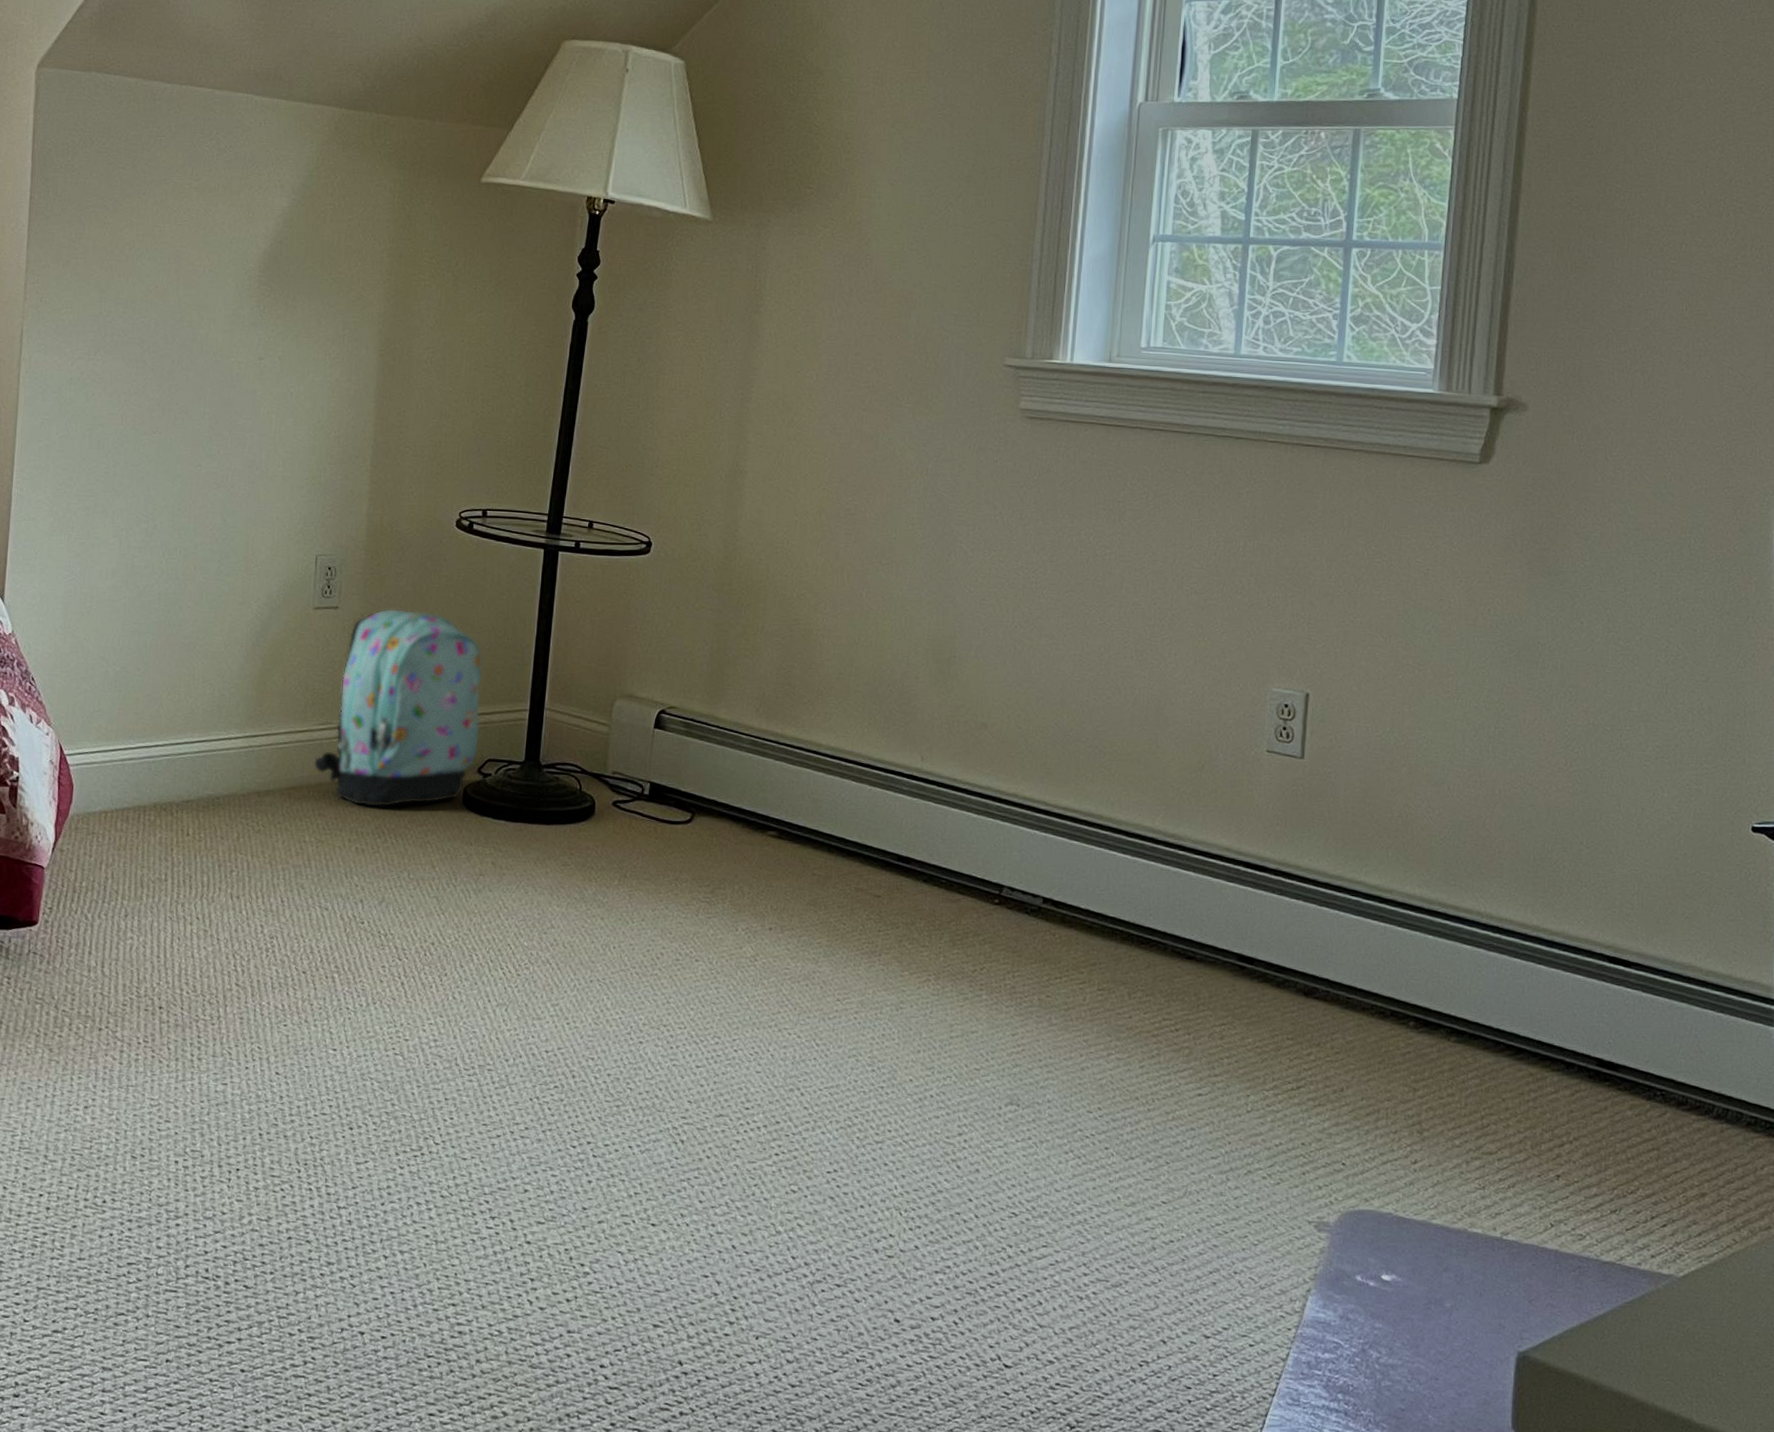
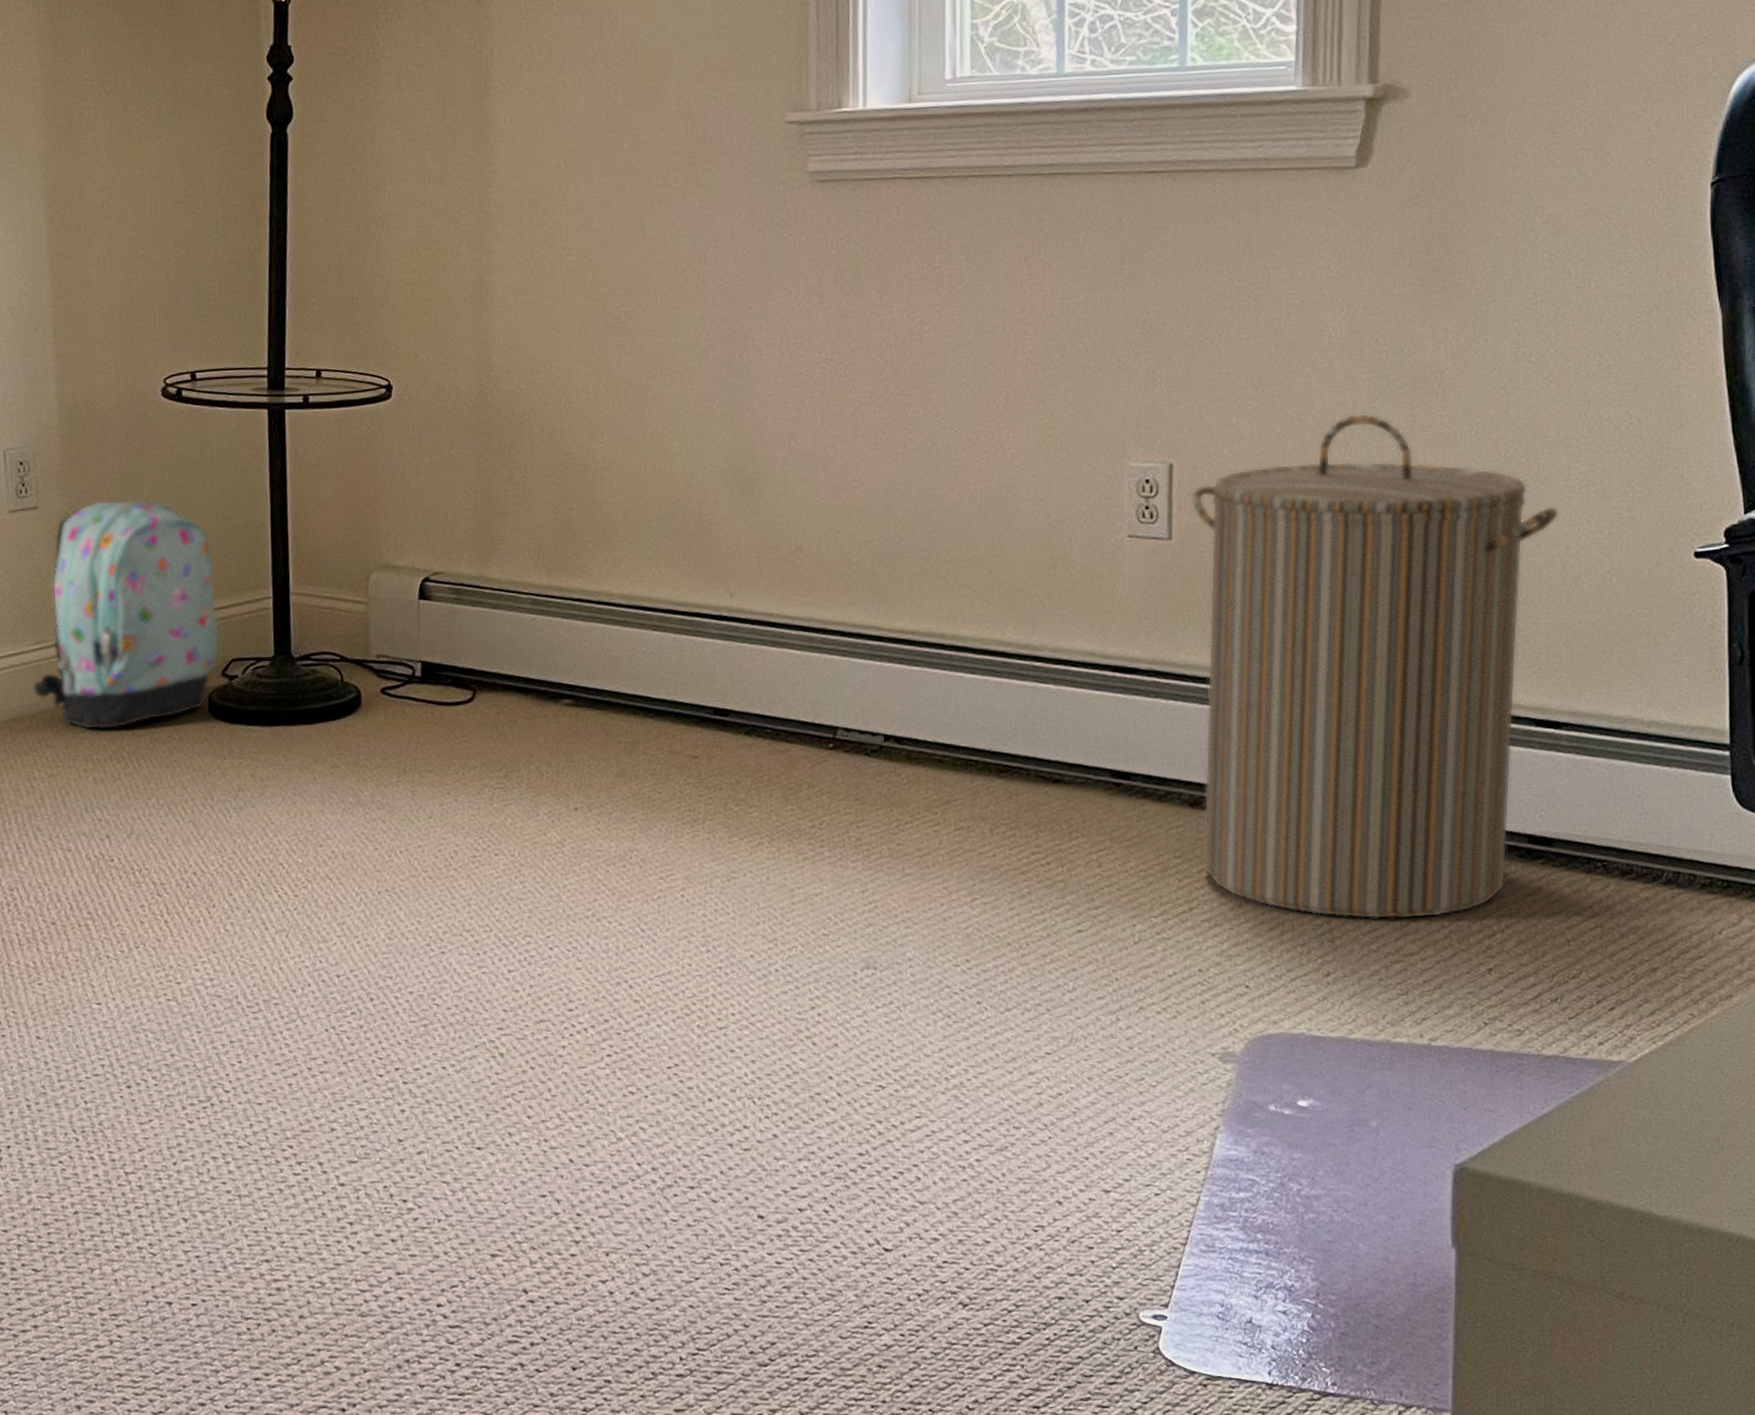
laundry hamper: none [1311,670,1638,1122] -> present [1190,413,1560,920]

